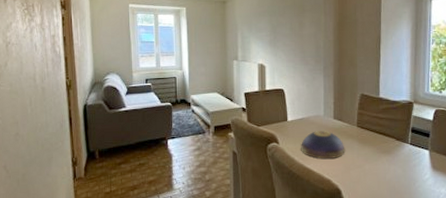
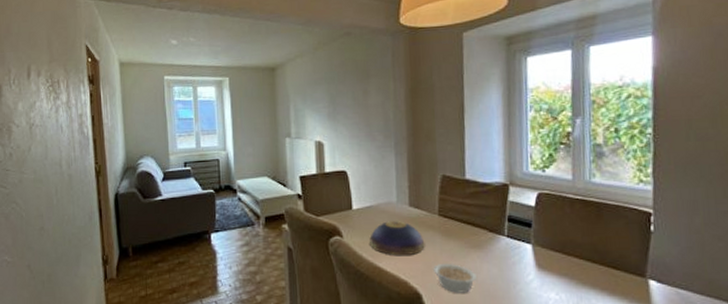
legume: none [351,166,385,189] -> present [433,264,477,293]

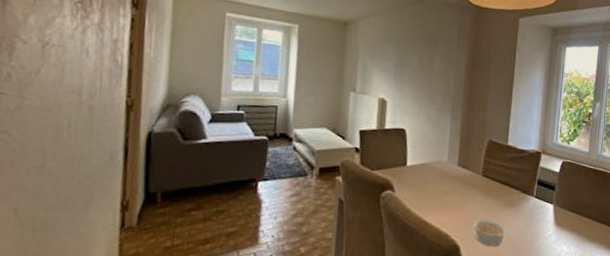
decorative bowl: present [370,221,425,255] -> none [419,178,468,210]

